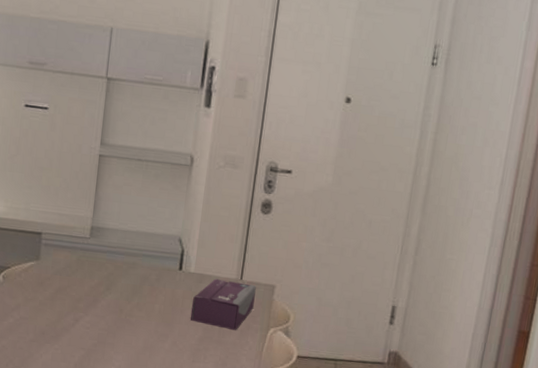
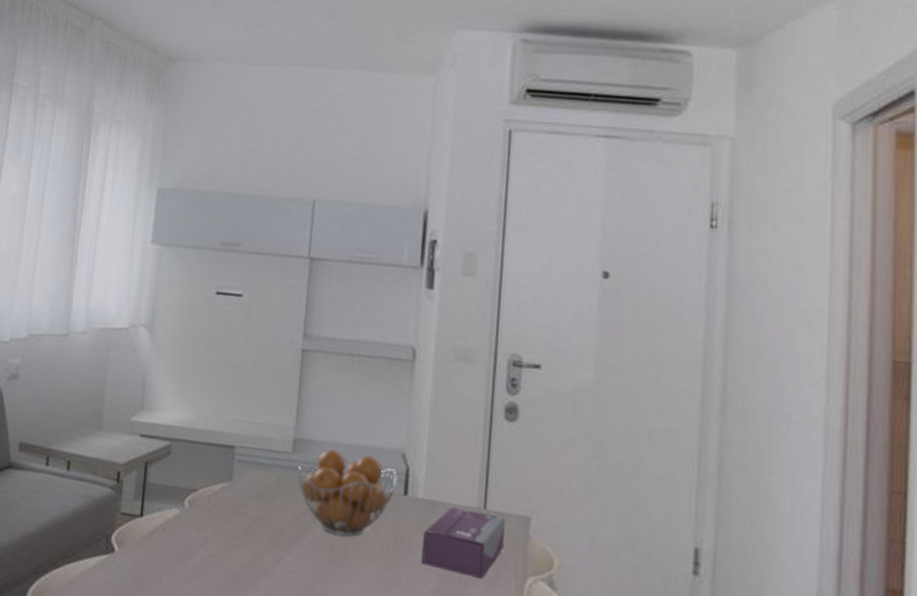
fruit basket: none [93,235,175,302] -> present [297,449,398,538]

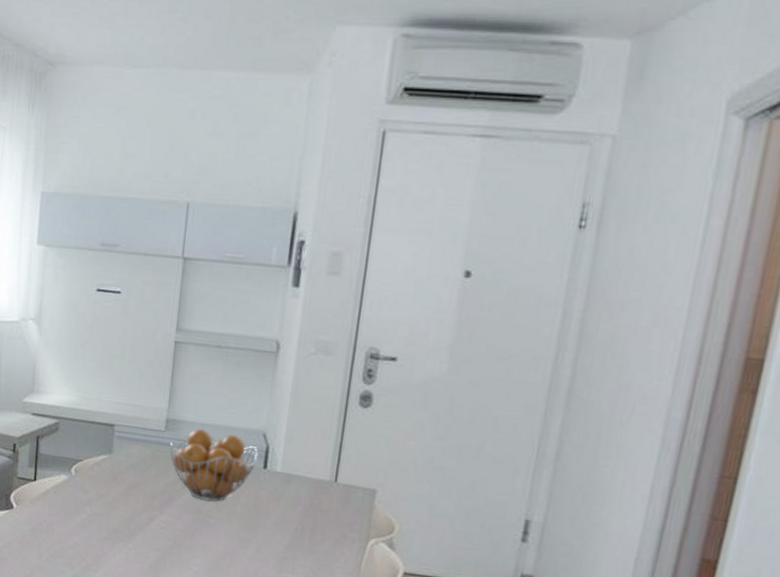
tissue box: present [421,507,505,580] -> none [276,480,354,540]

